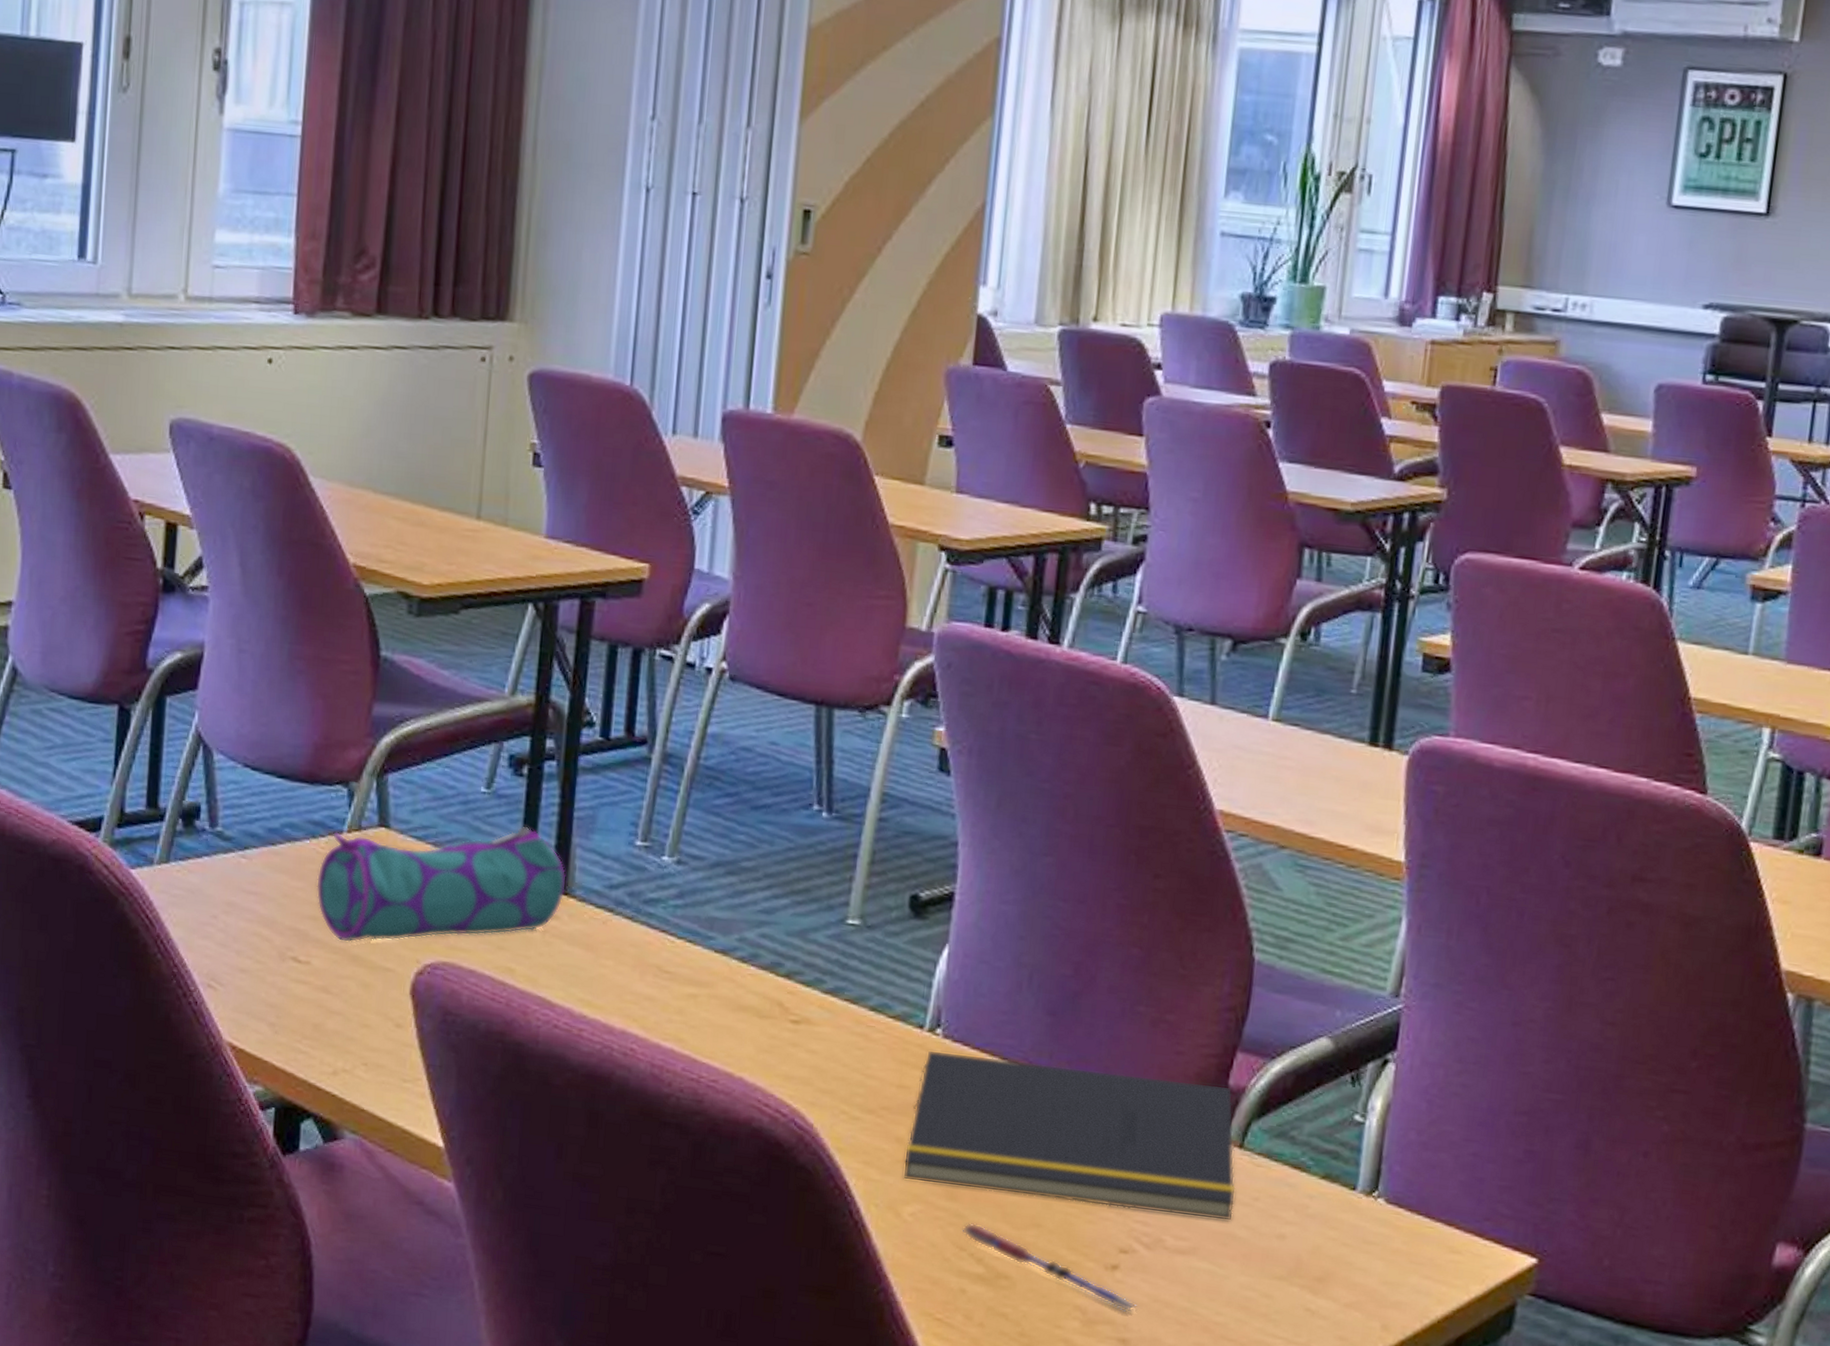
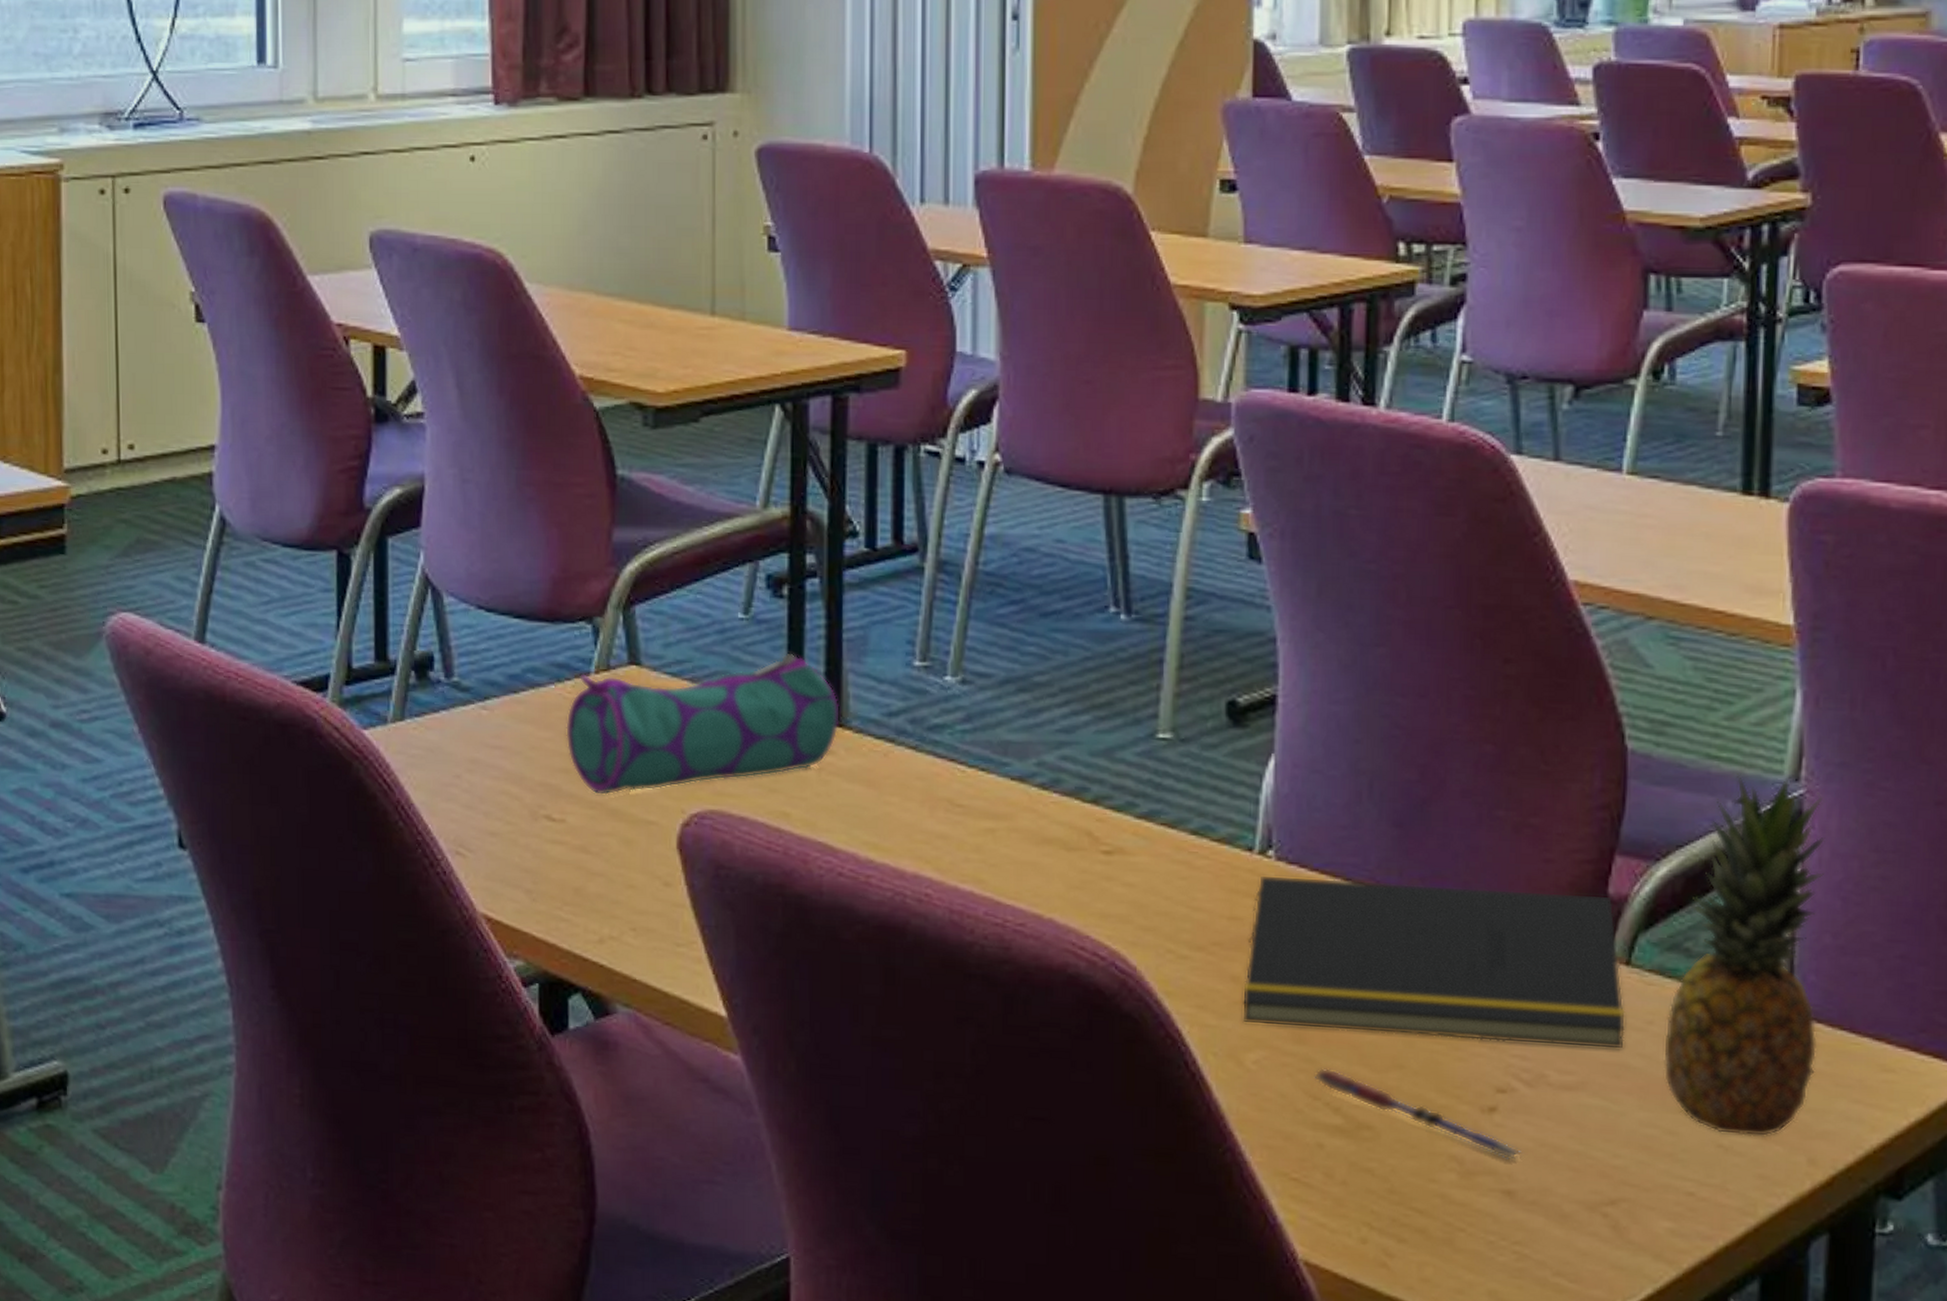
fruit: none [1264,987,1418,1304] -> present [1662,773,1825,1137]

